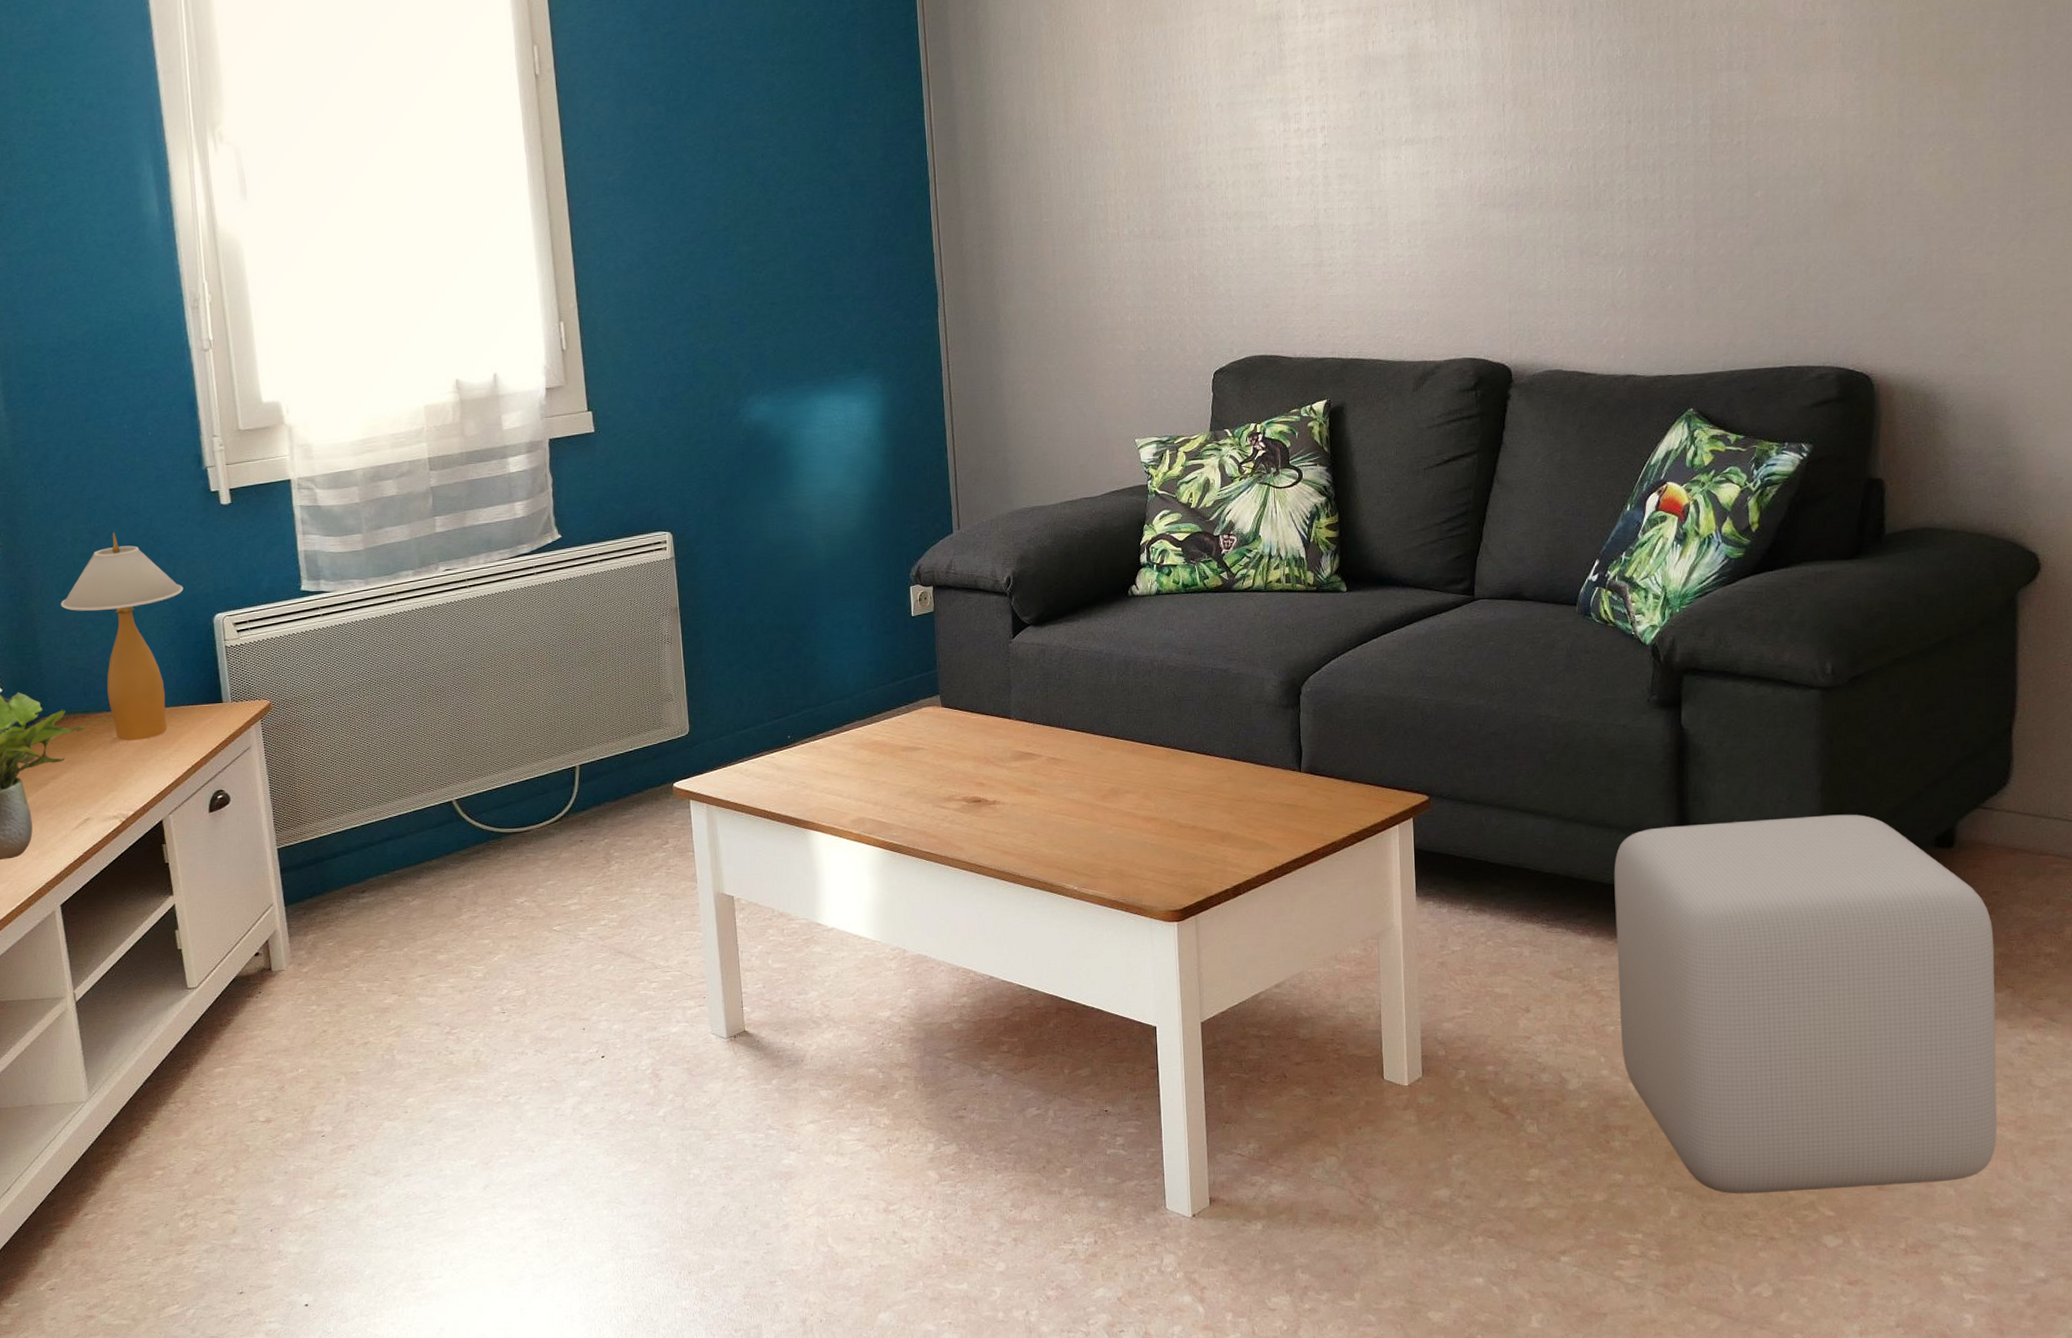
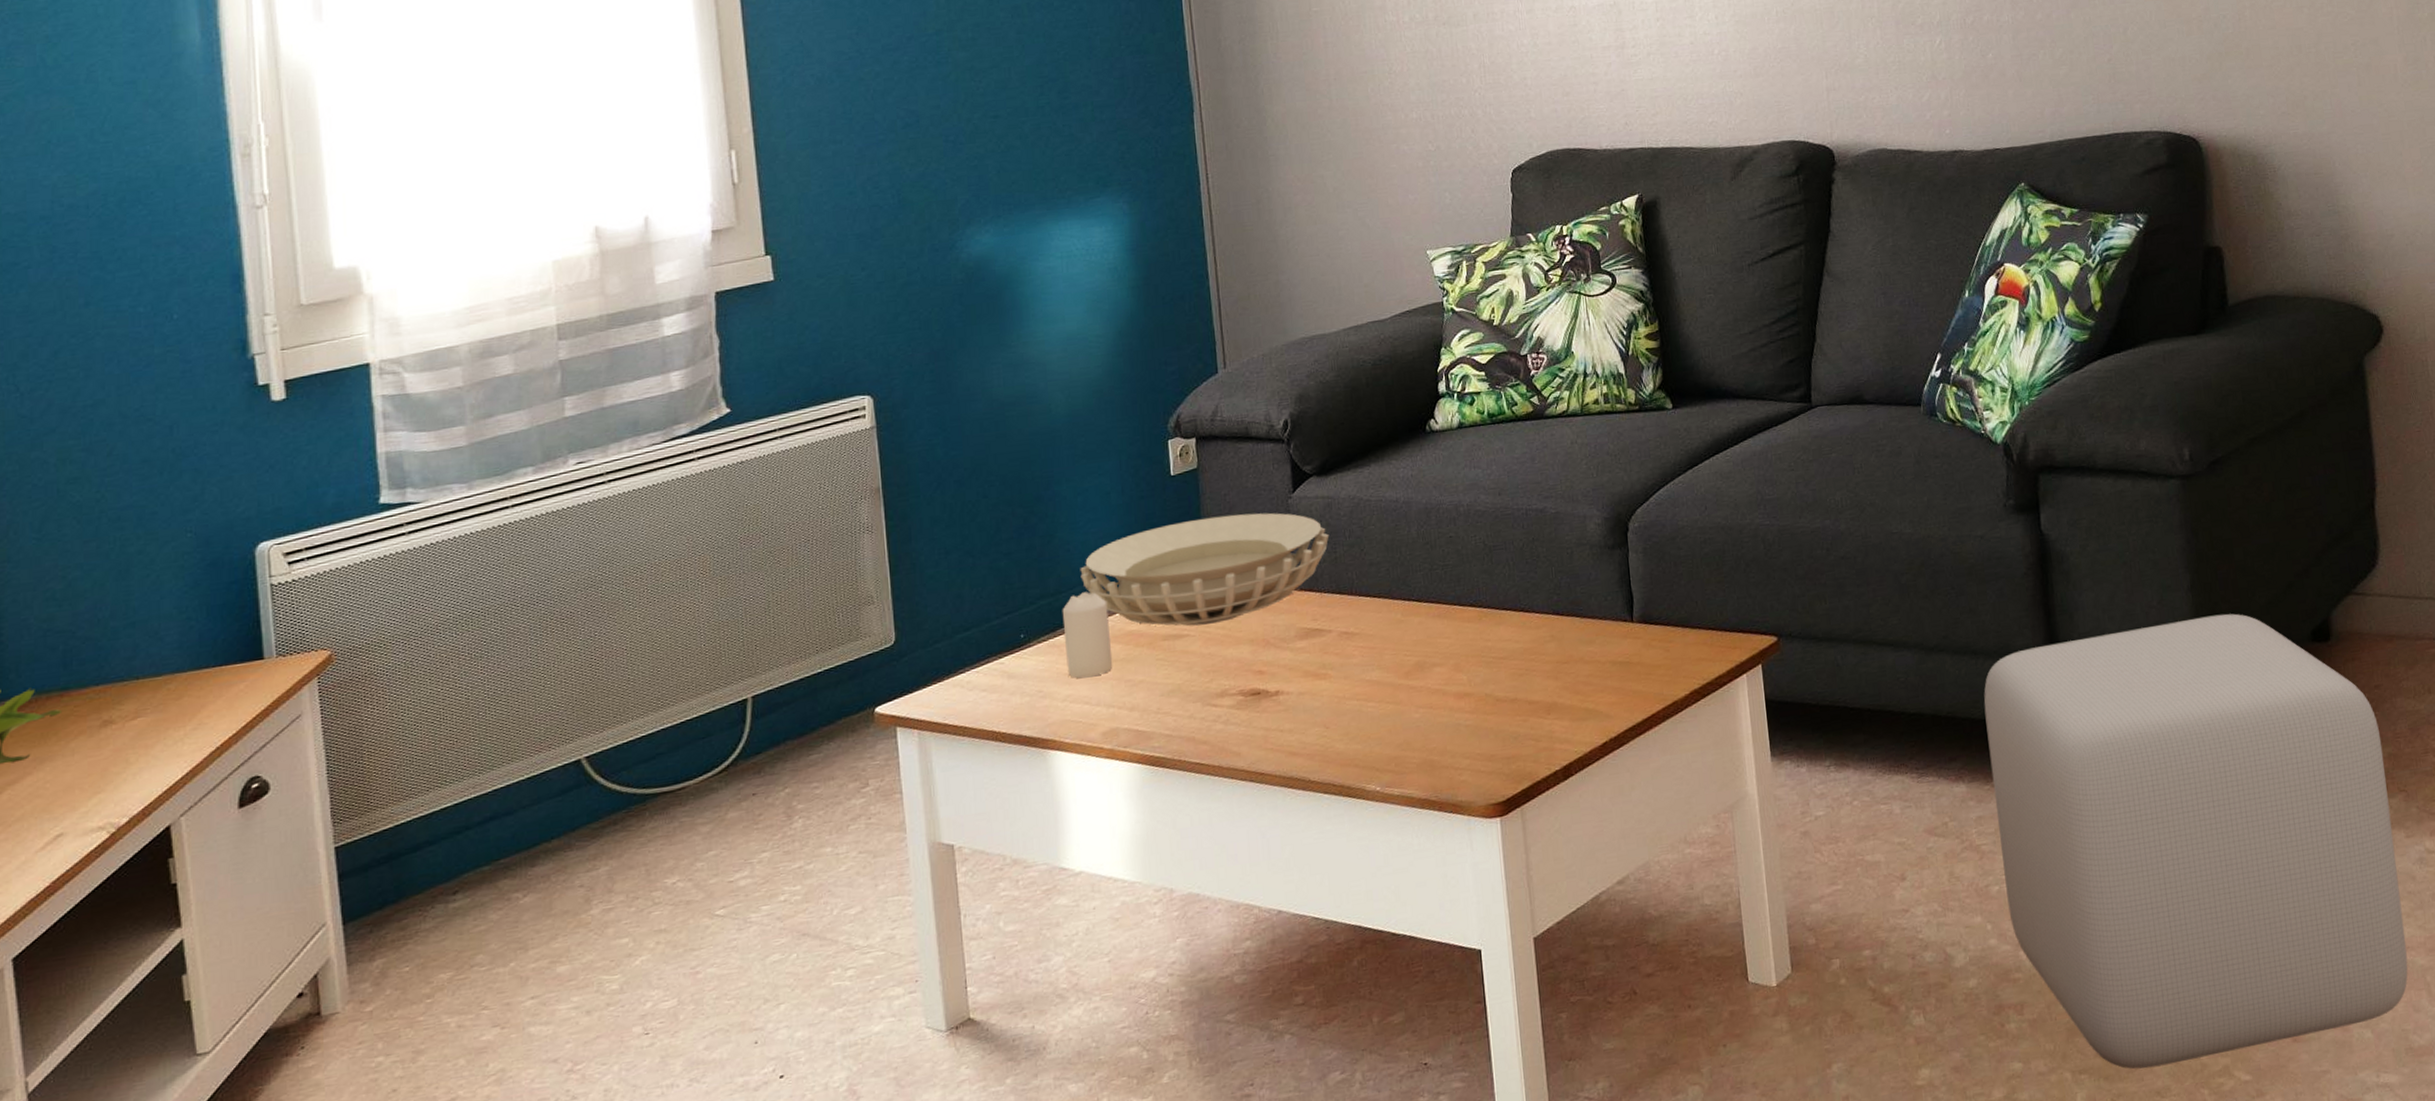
table lamp: present [61,532,184,741] -> none [36,447,214,723]
candle: none [821,706,861,775] -> present [1062,592,1113,679]
decorative bowl: none [836,652,1042,741] -> present [1080,512,1330,626]

